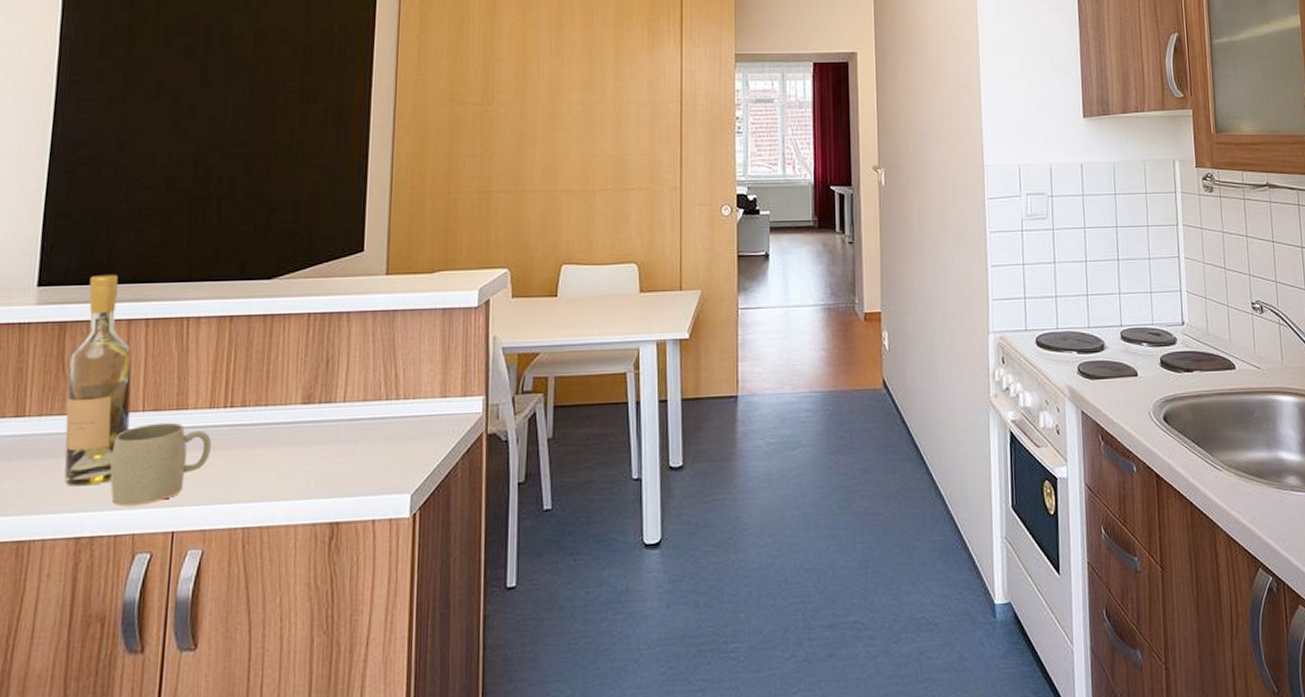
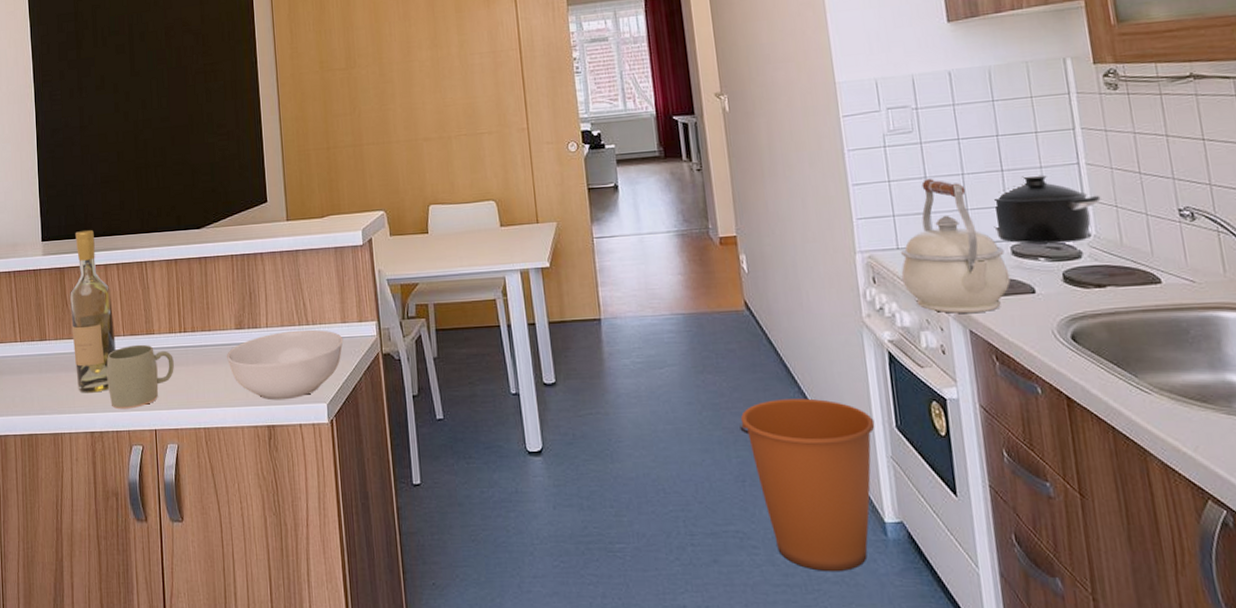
bowl: none [284,405,441,492] -> present [226,329,344,401]
bucket: none [867,479,993,659] -> present [739,398,875,571]
kettle: none [1027,264,1118,395] -> present [901,179,1011,314]
saucepan: none [1108,265,1194,330] -> present [994,174,1101,245]

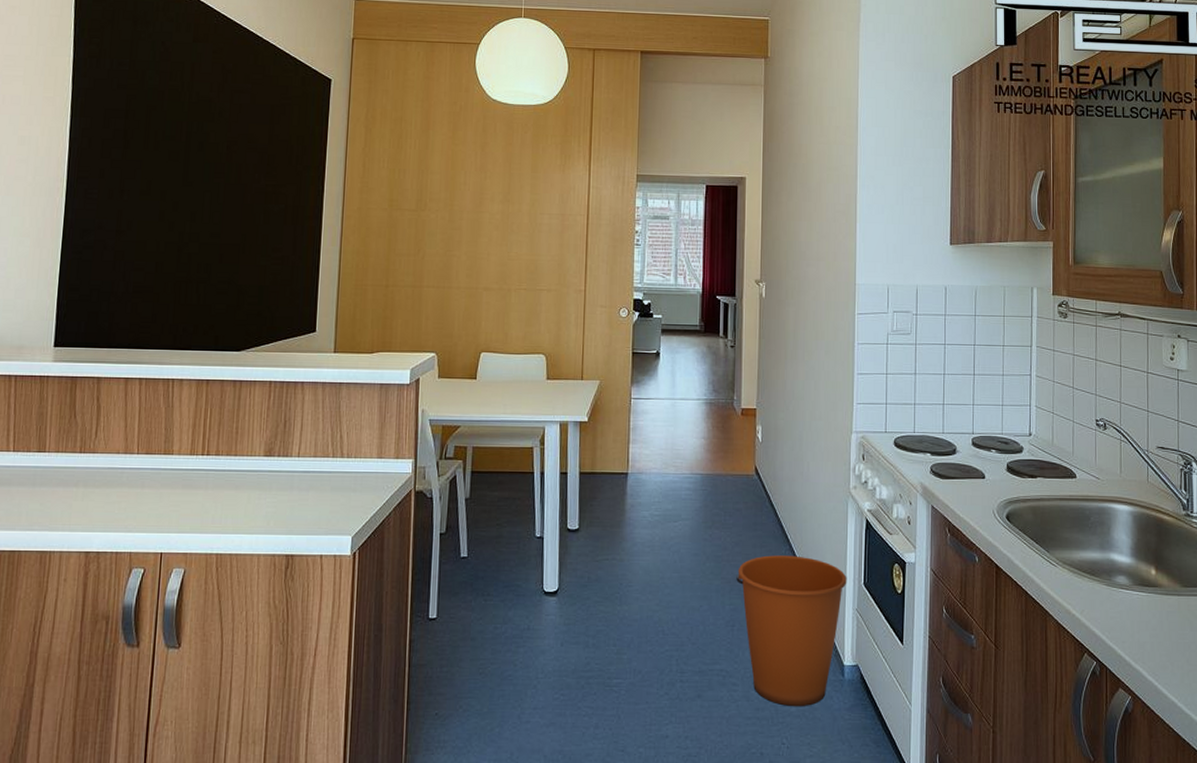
bottle: present [69,230,116,393] -> none [76,340,129,511]
mug: present [106,344,174,410] -> none [111,464,192,530]
bowl: present [226,329,344,401] -> none [250,462,377,530]
kettle: present [901,179,1011,314] -> none [885,375,968,492]
saucepan: present [994,174,1101,245] -> none [962,381,1043,439]

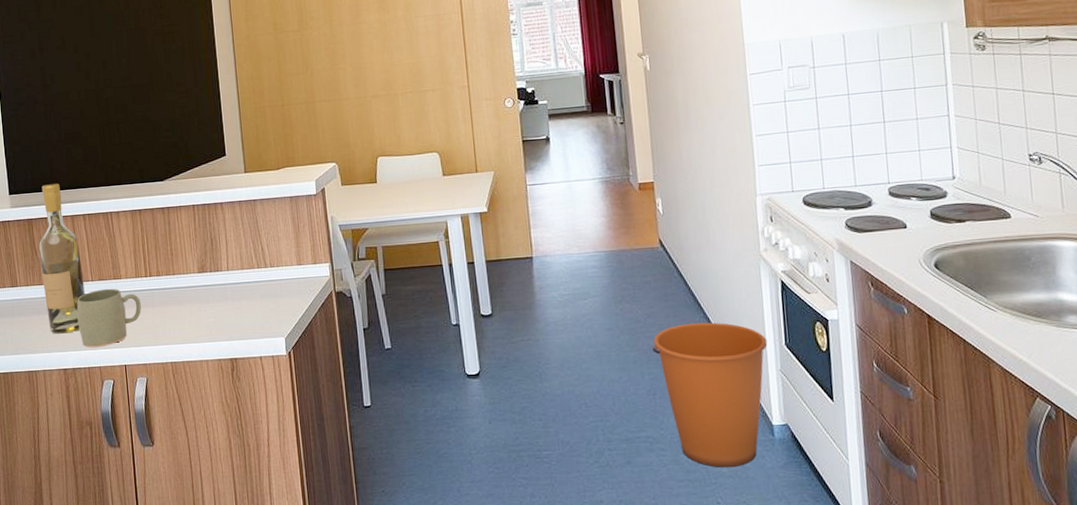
bottle: none [76,340,129,511] -> present [38,184,85,334]
mug: none [111,464,192,530] -> present [76,288,141,348]

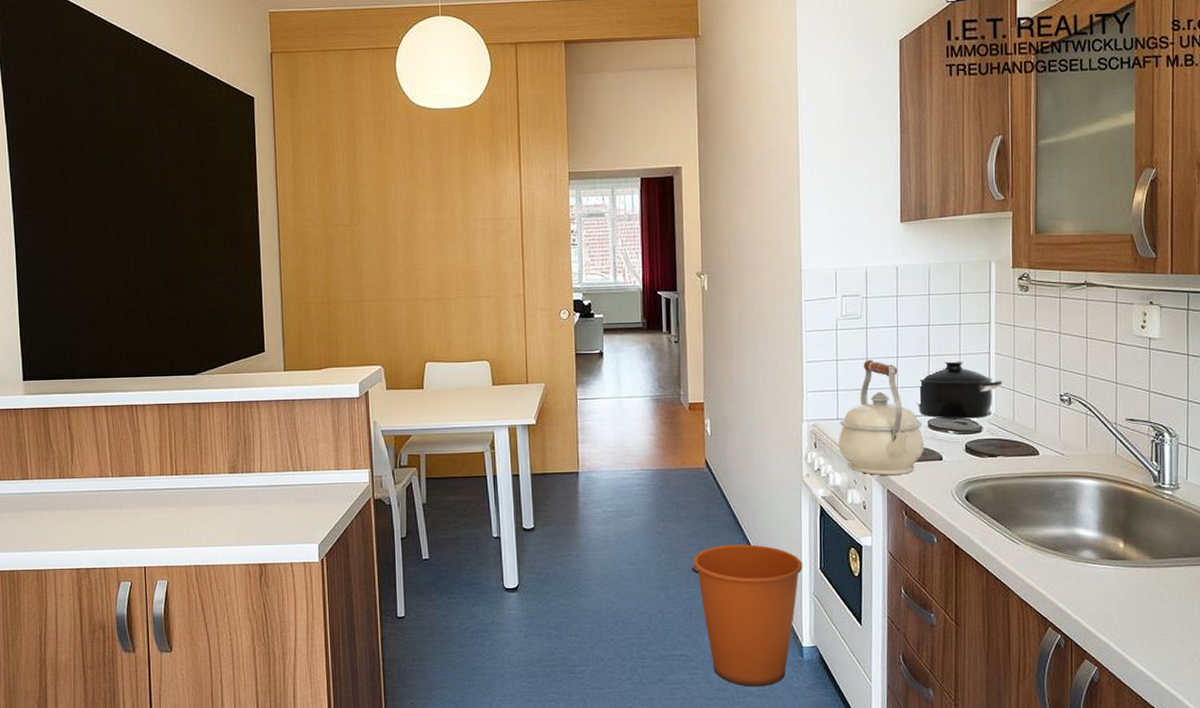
bottle: present [38,184,85,334] -> none [53,372,104,532]
mug: present [76,288,141,348] -> none [93,485,165,548]
kettle: none [794,130,887,247] -> present [838,360,924,476]
saucepan: none [875,125,966,186] -> present [917,361,1003,420]

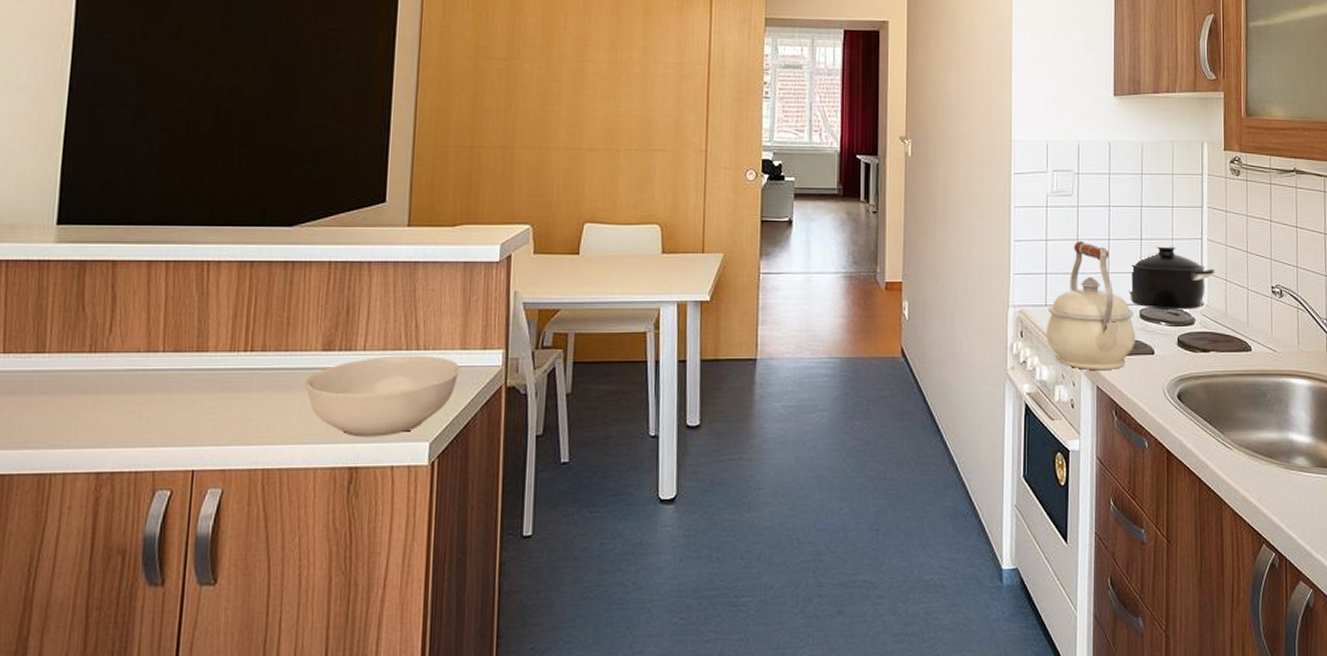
bowl: none [218,475,337,541] -> present [304,355,461,438]
bucket: present [691,544,803,686] -> none [881,447,1005,619]

